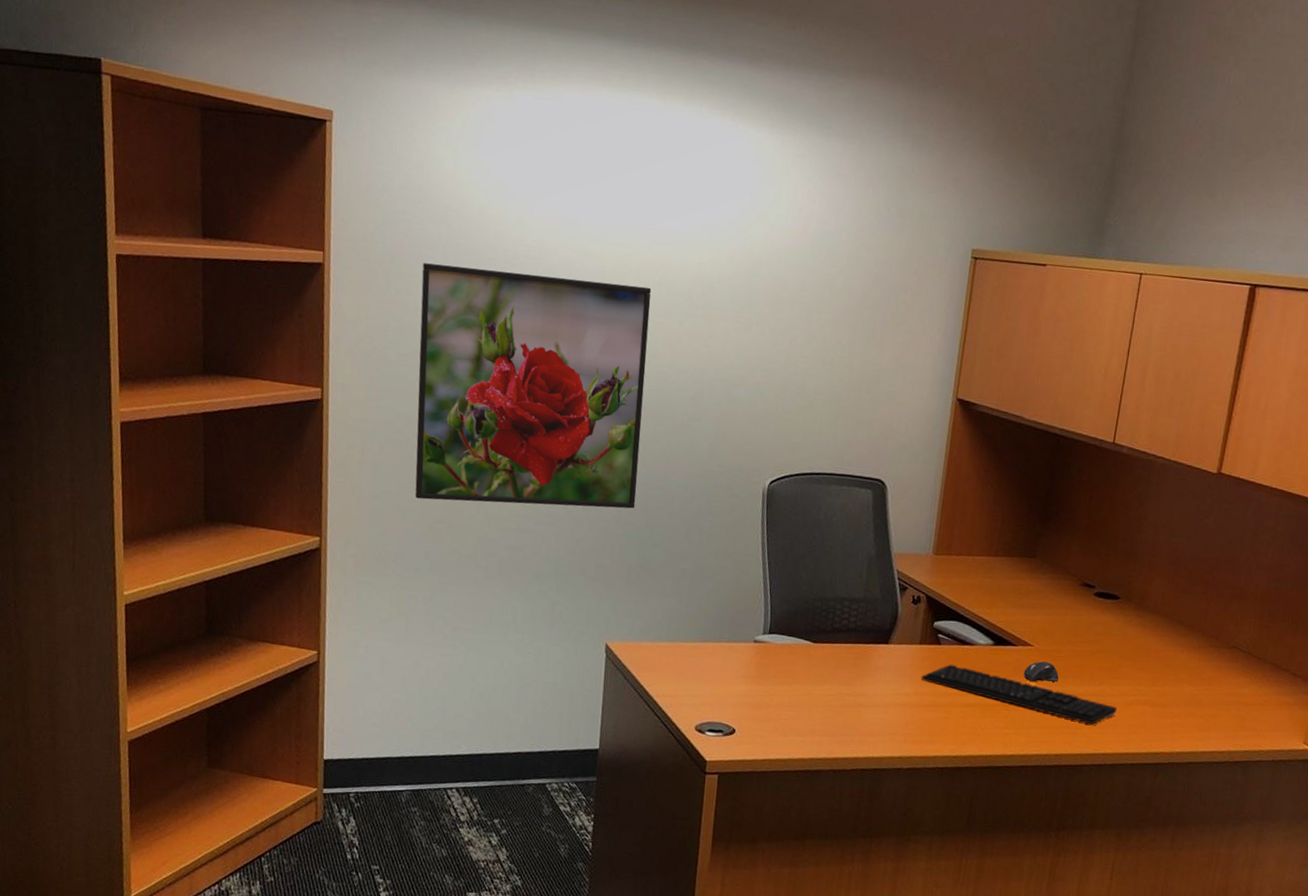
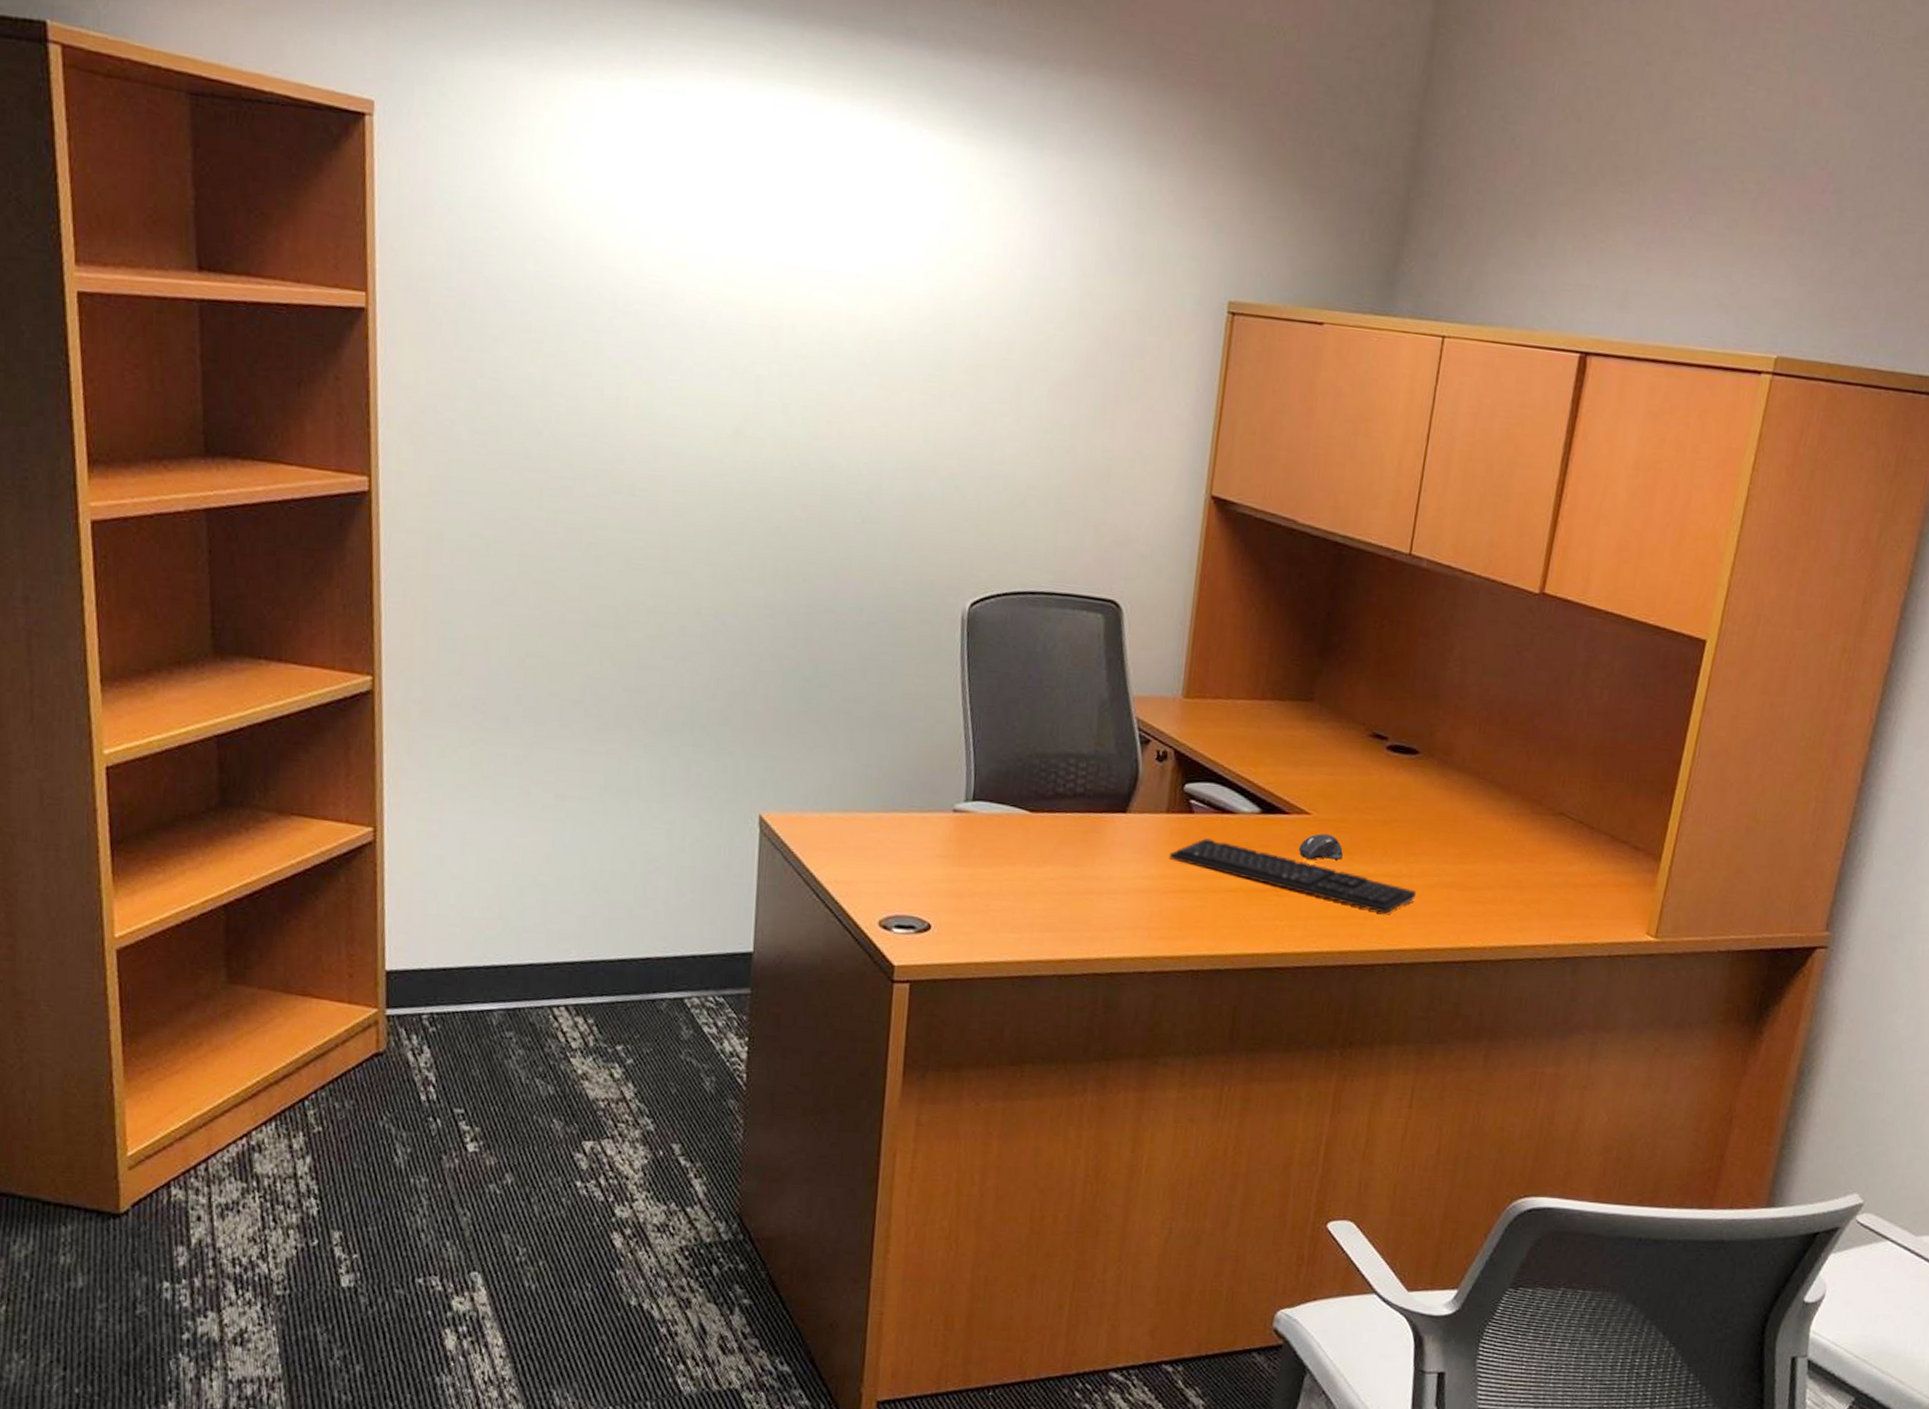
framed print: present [414,263,652,509] -> none [499,309,811,639]

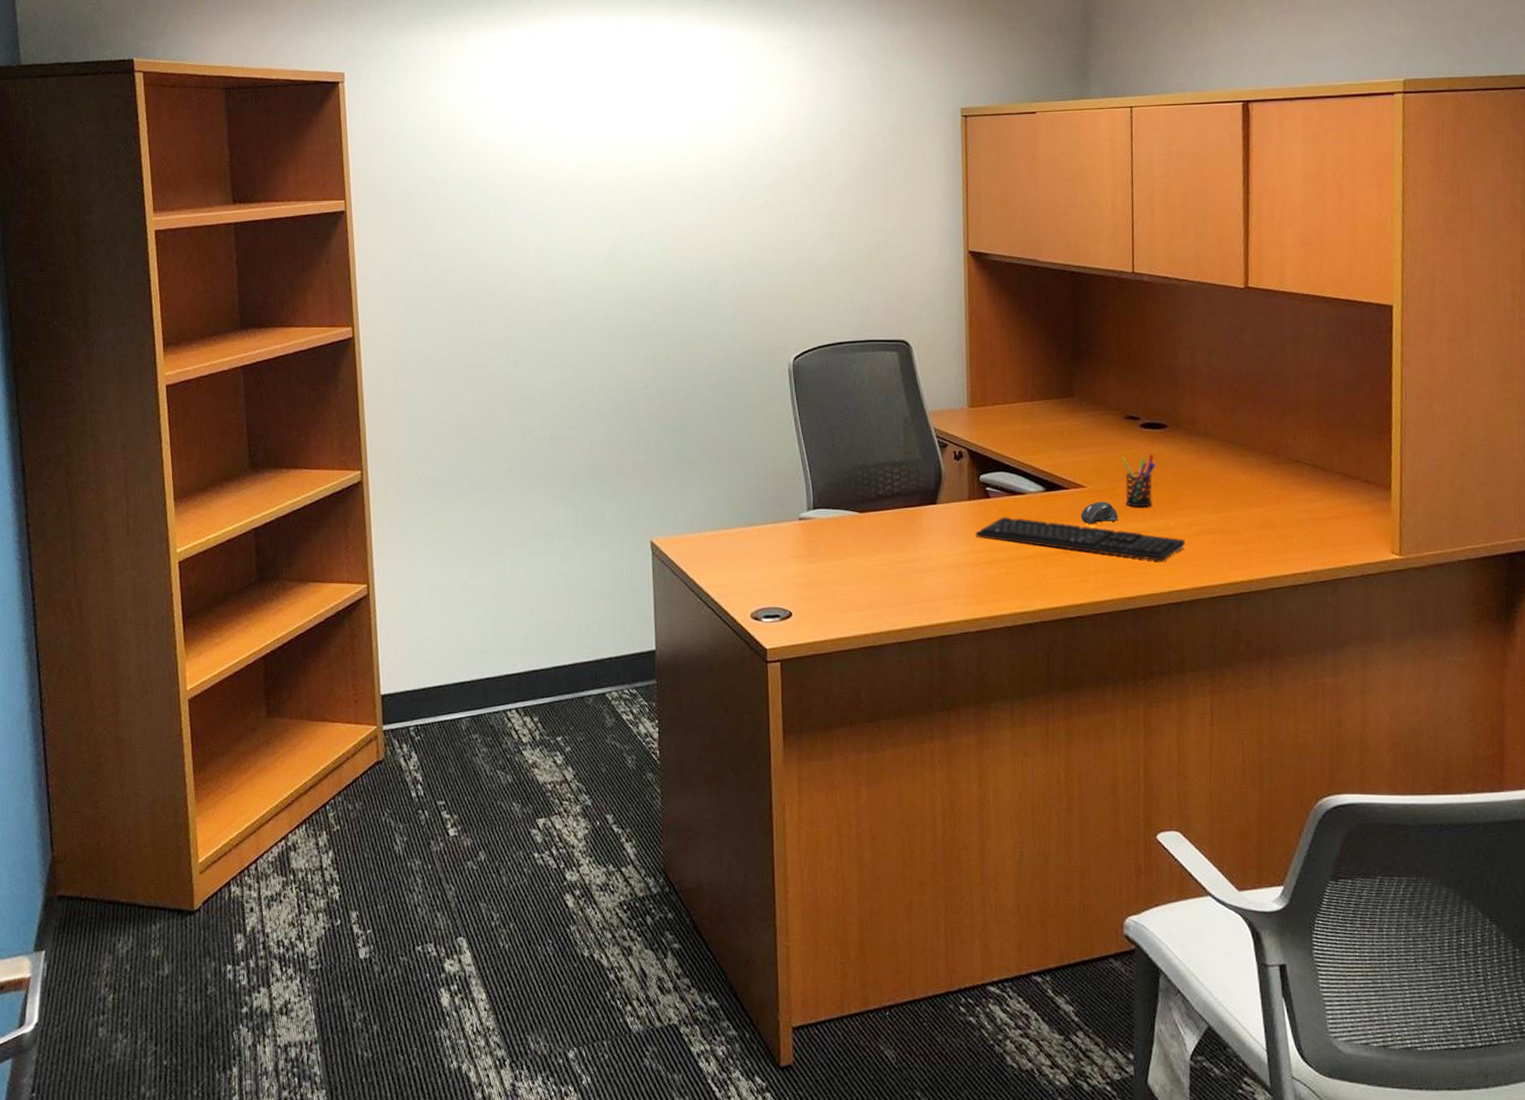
pen holder: none [1354,783,1398,848] -> present [1121,454,1156,508]

